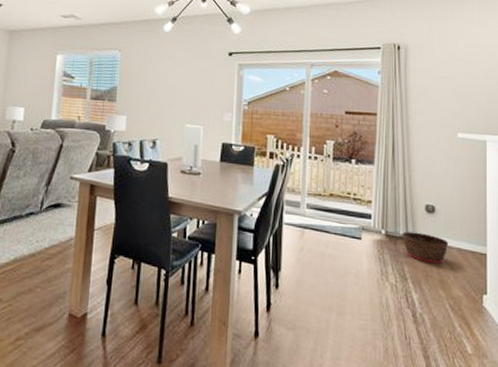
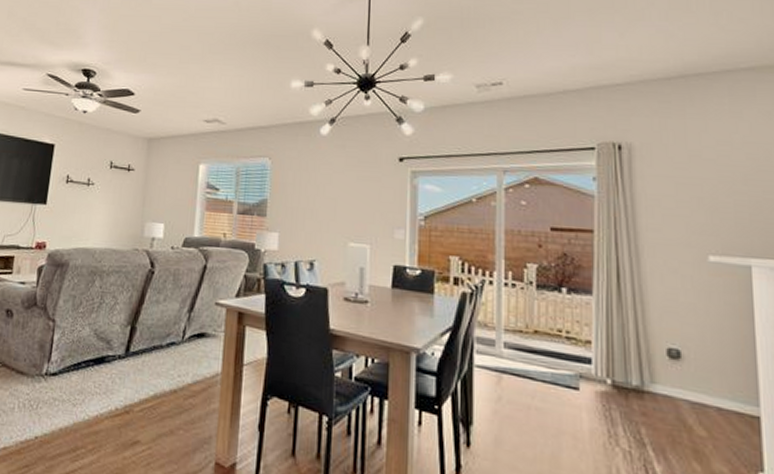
basket: present [402,231,449,264] -> none [636,382,704,427]

